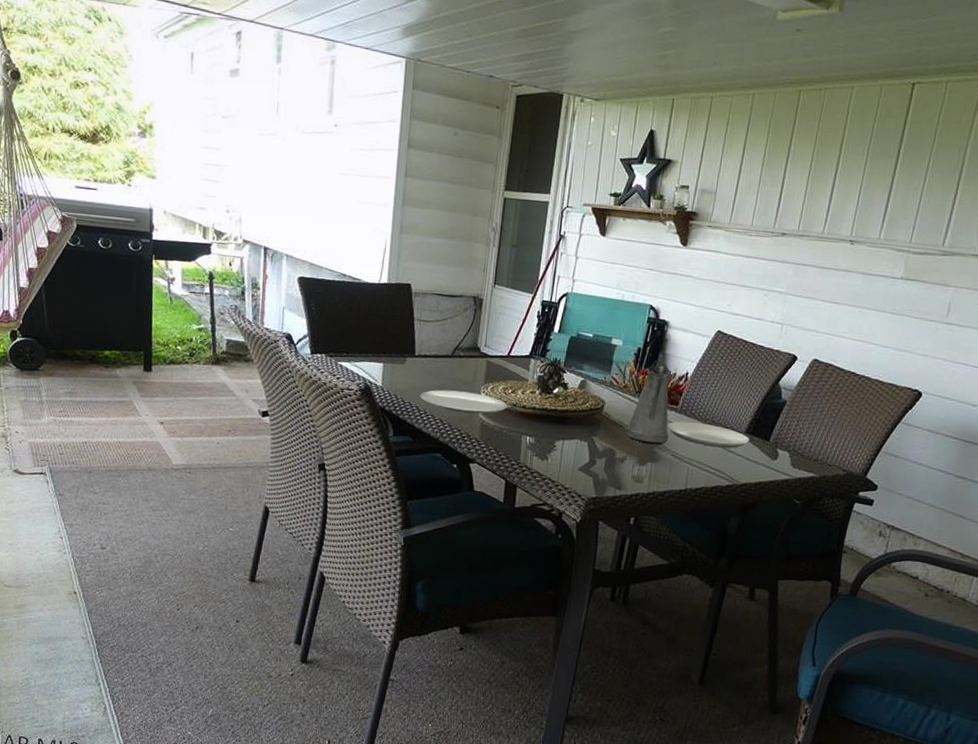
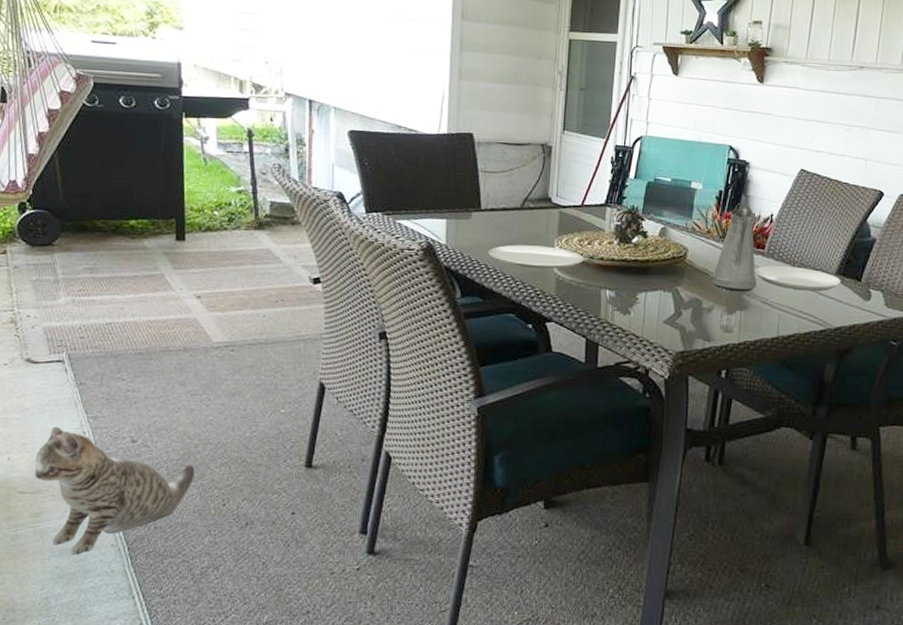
cat: none [19,530,155,644] -> present [35,426,196,555]

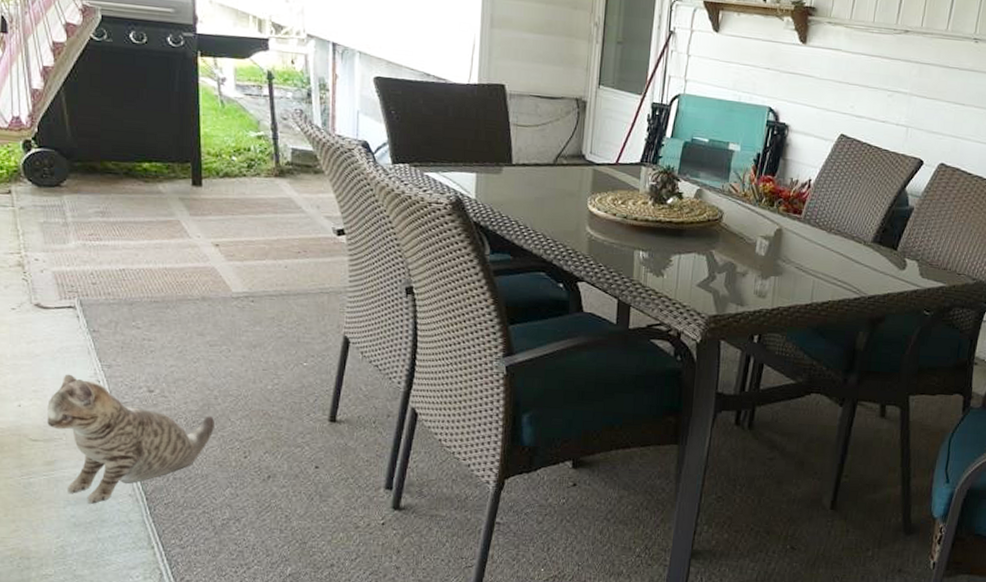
plate: present [488,245,584,269] -> none [519,202,617,228]
pitcher: present [711,203,757,292] -> none [746,166,793,257]
plate: present [754,265,841,292] -> none [790,231,877,259]

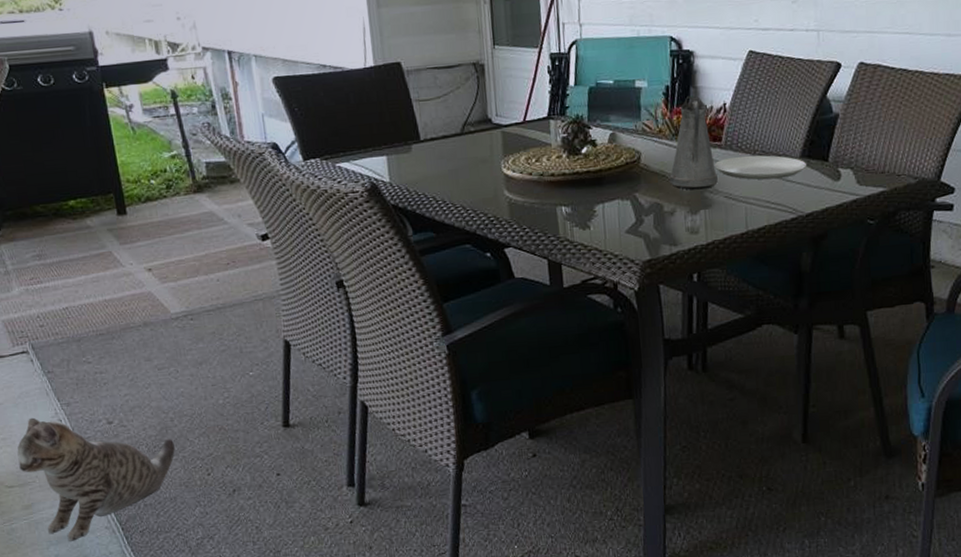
pitcher: none [746,166,793,257] -> present [669,96,718,190]
plate: none [790,231,877,259] -> present [714,155,807,180]

